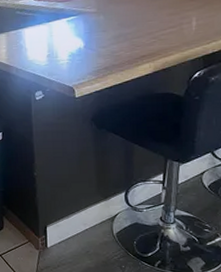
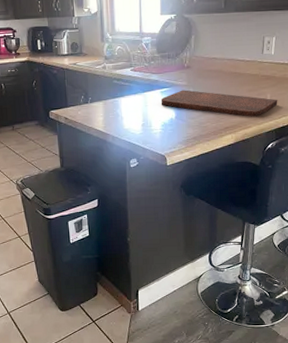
cutting board: none [67,17,206,44] -> present [161,90,278,117]

